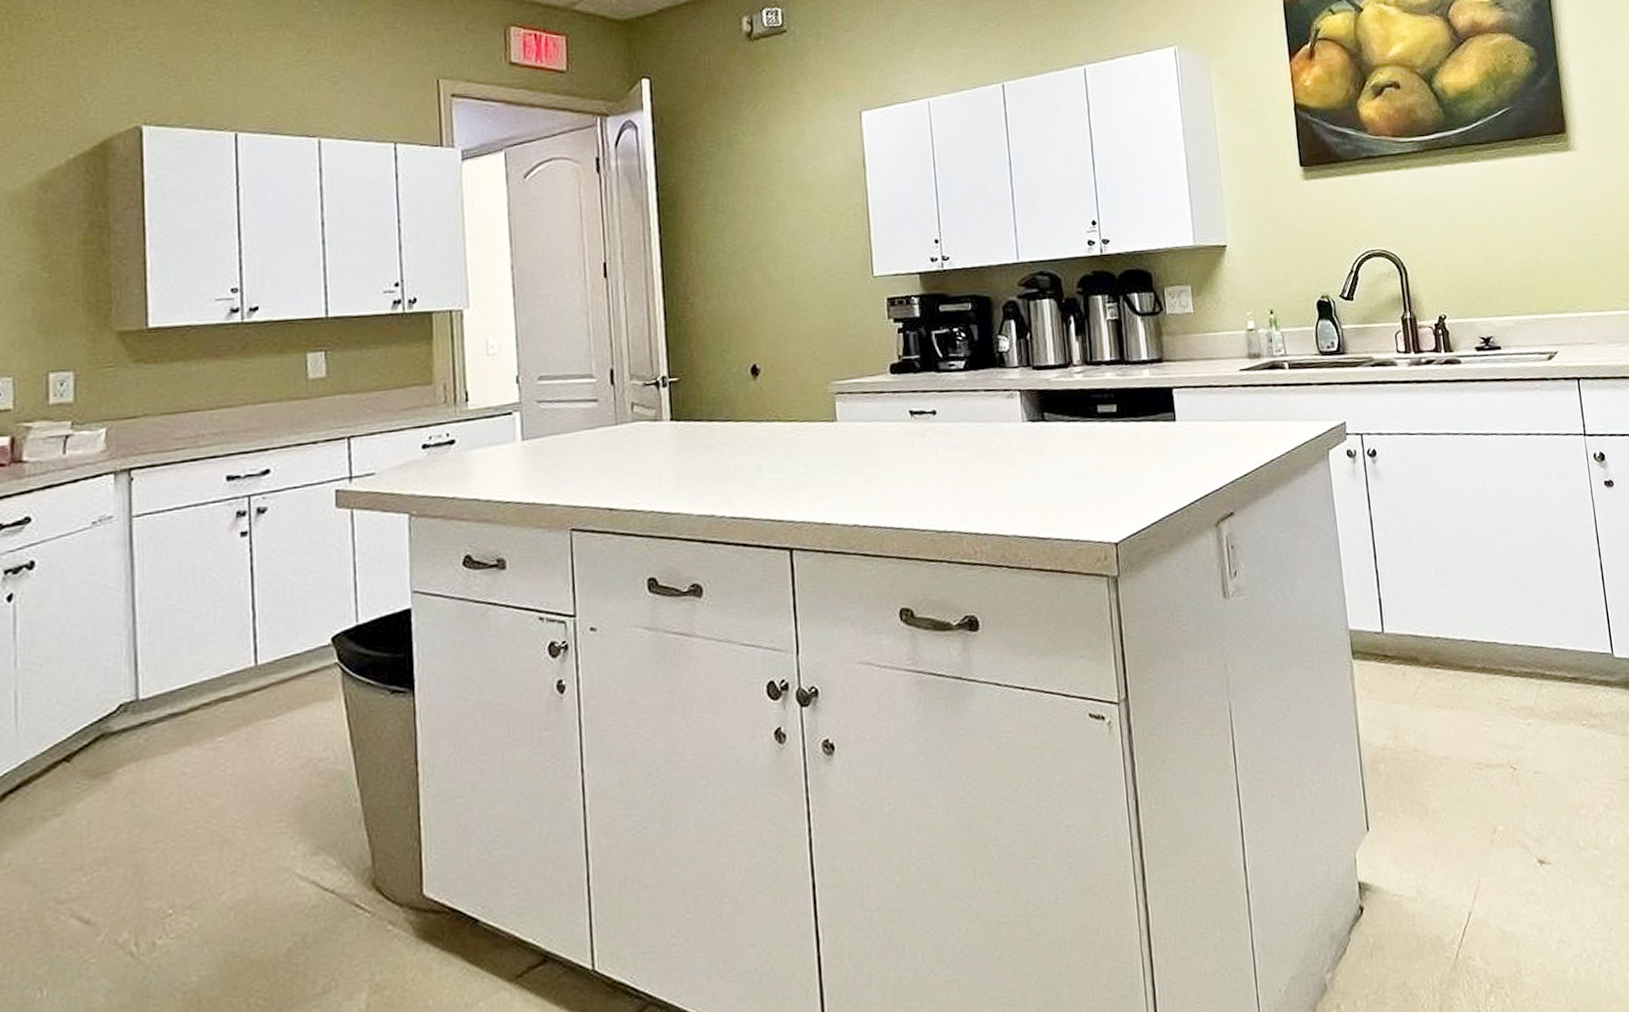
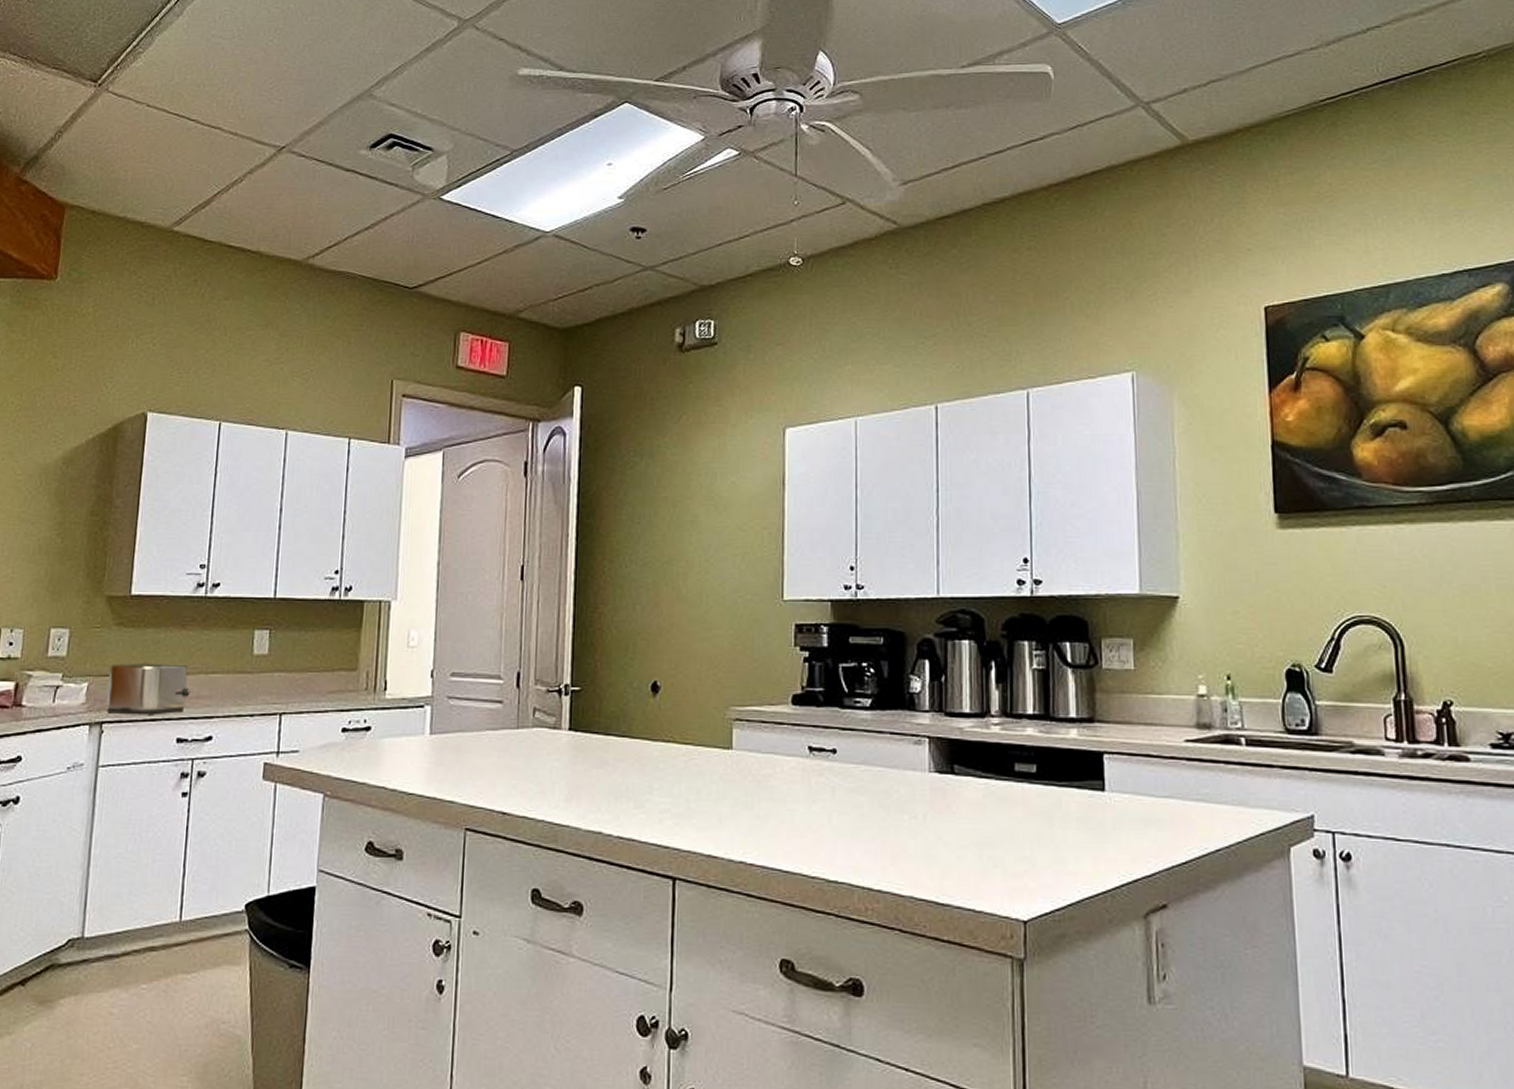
toaster: none [131,396,237,460] -> present [106,663,191,716]

